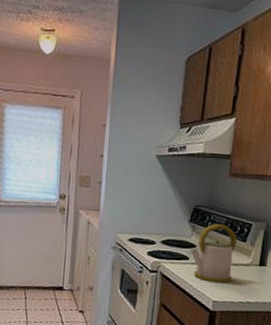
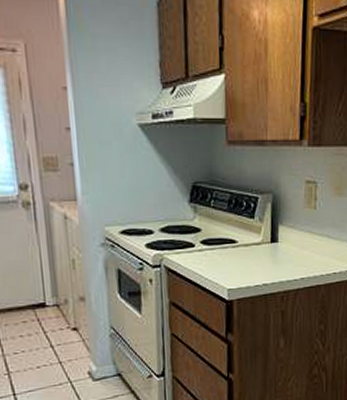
kettle: present [191,224,237,283] -> none [196,201,245,269]

